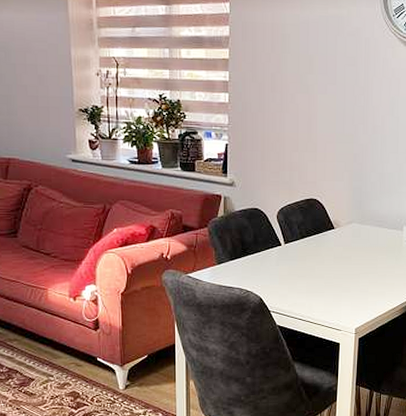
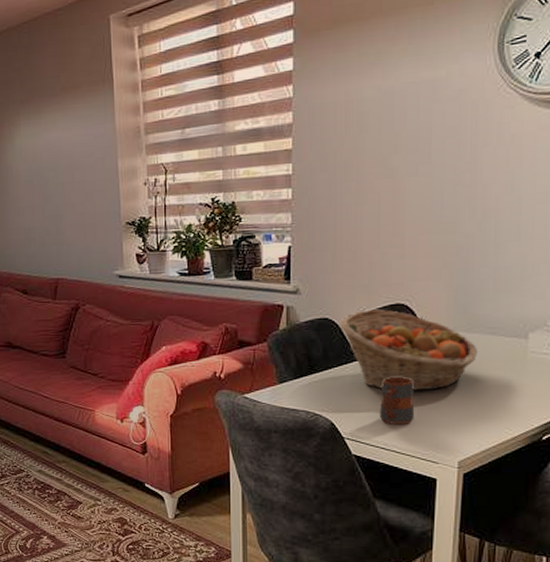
fruit basket: none [266,202,370,271] -> present [339,309,479,391]
mug: none [298,260,324,299] -> present [380,377,415,424]

